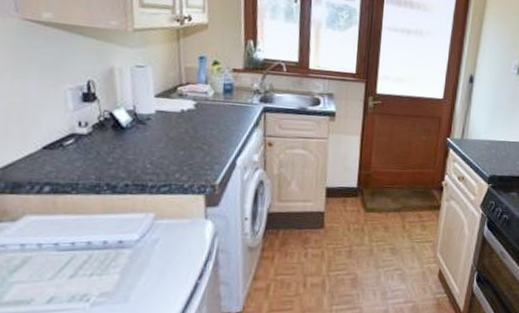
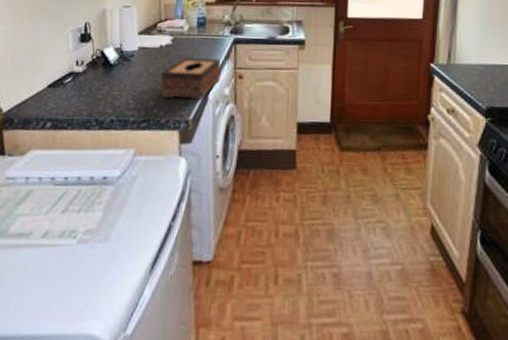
tissue box: none [182,123,250,165] -> present [160,57,221,100]

